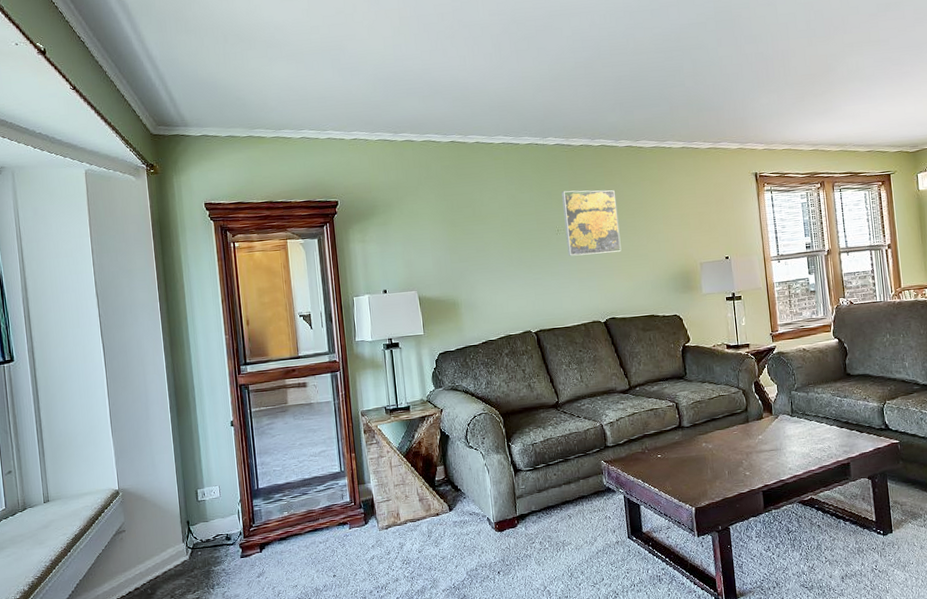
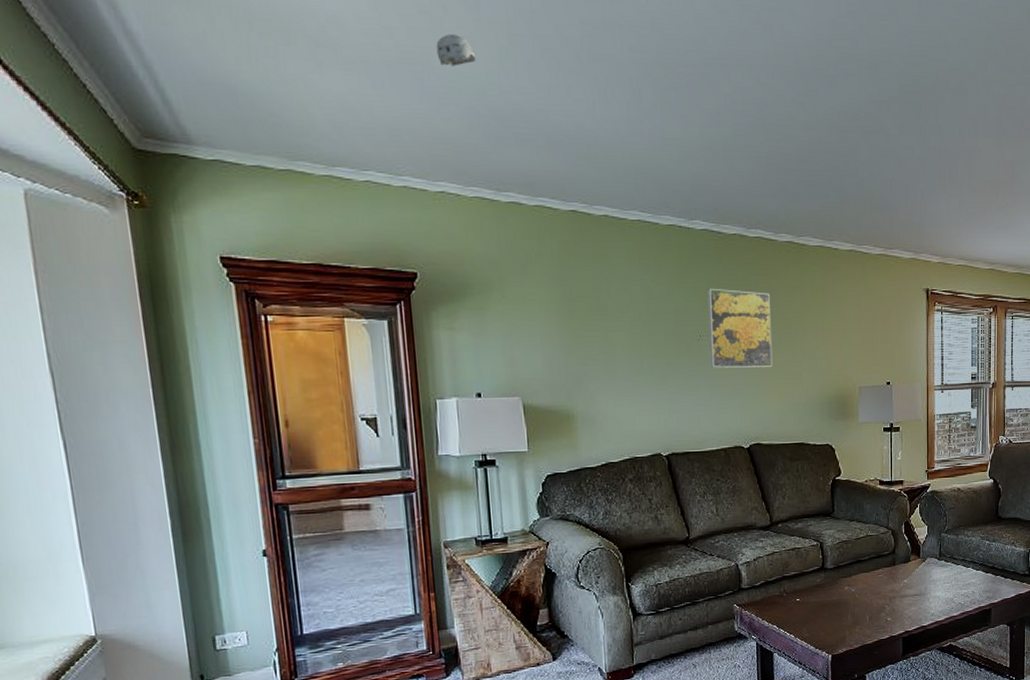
smoke detector: none [349,24,377,48] -> present [436,34,477,66]

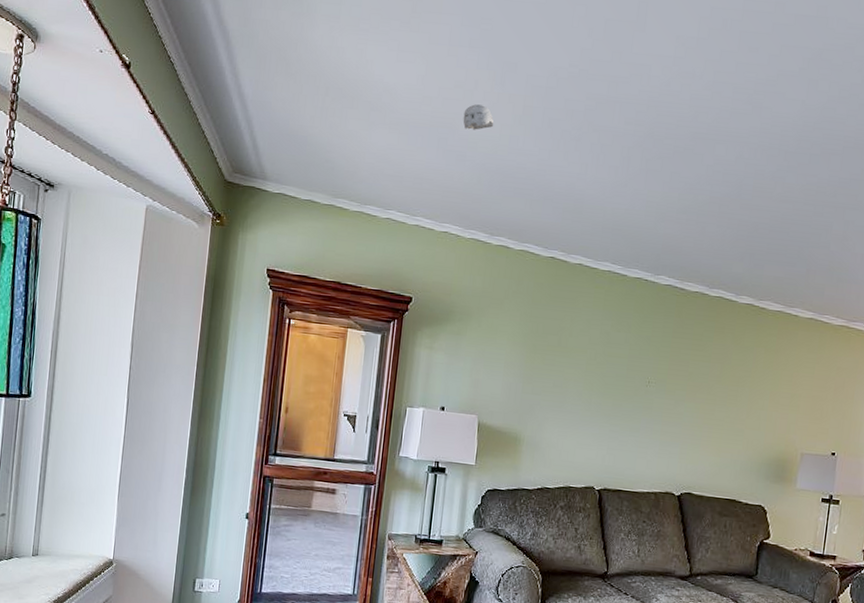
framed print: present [707,288,773,368] -> none [654,339,722,421]

